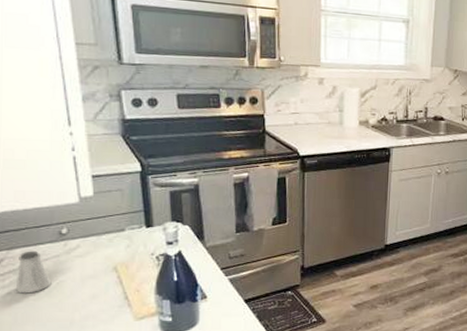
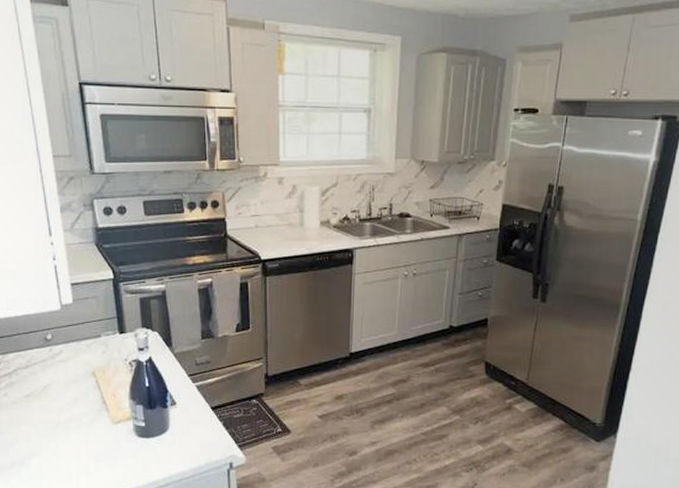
saltshaker: present [15,250,50,294] -> none [10,355,39,396]

